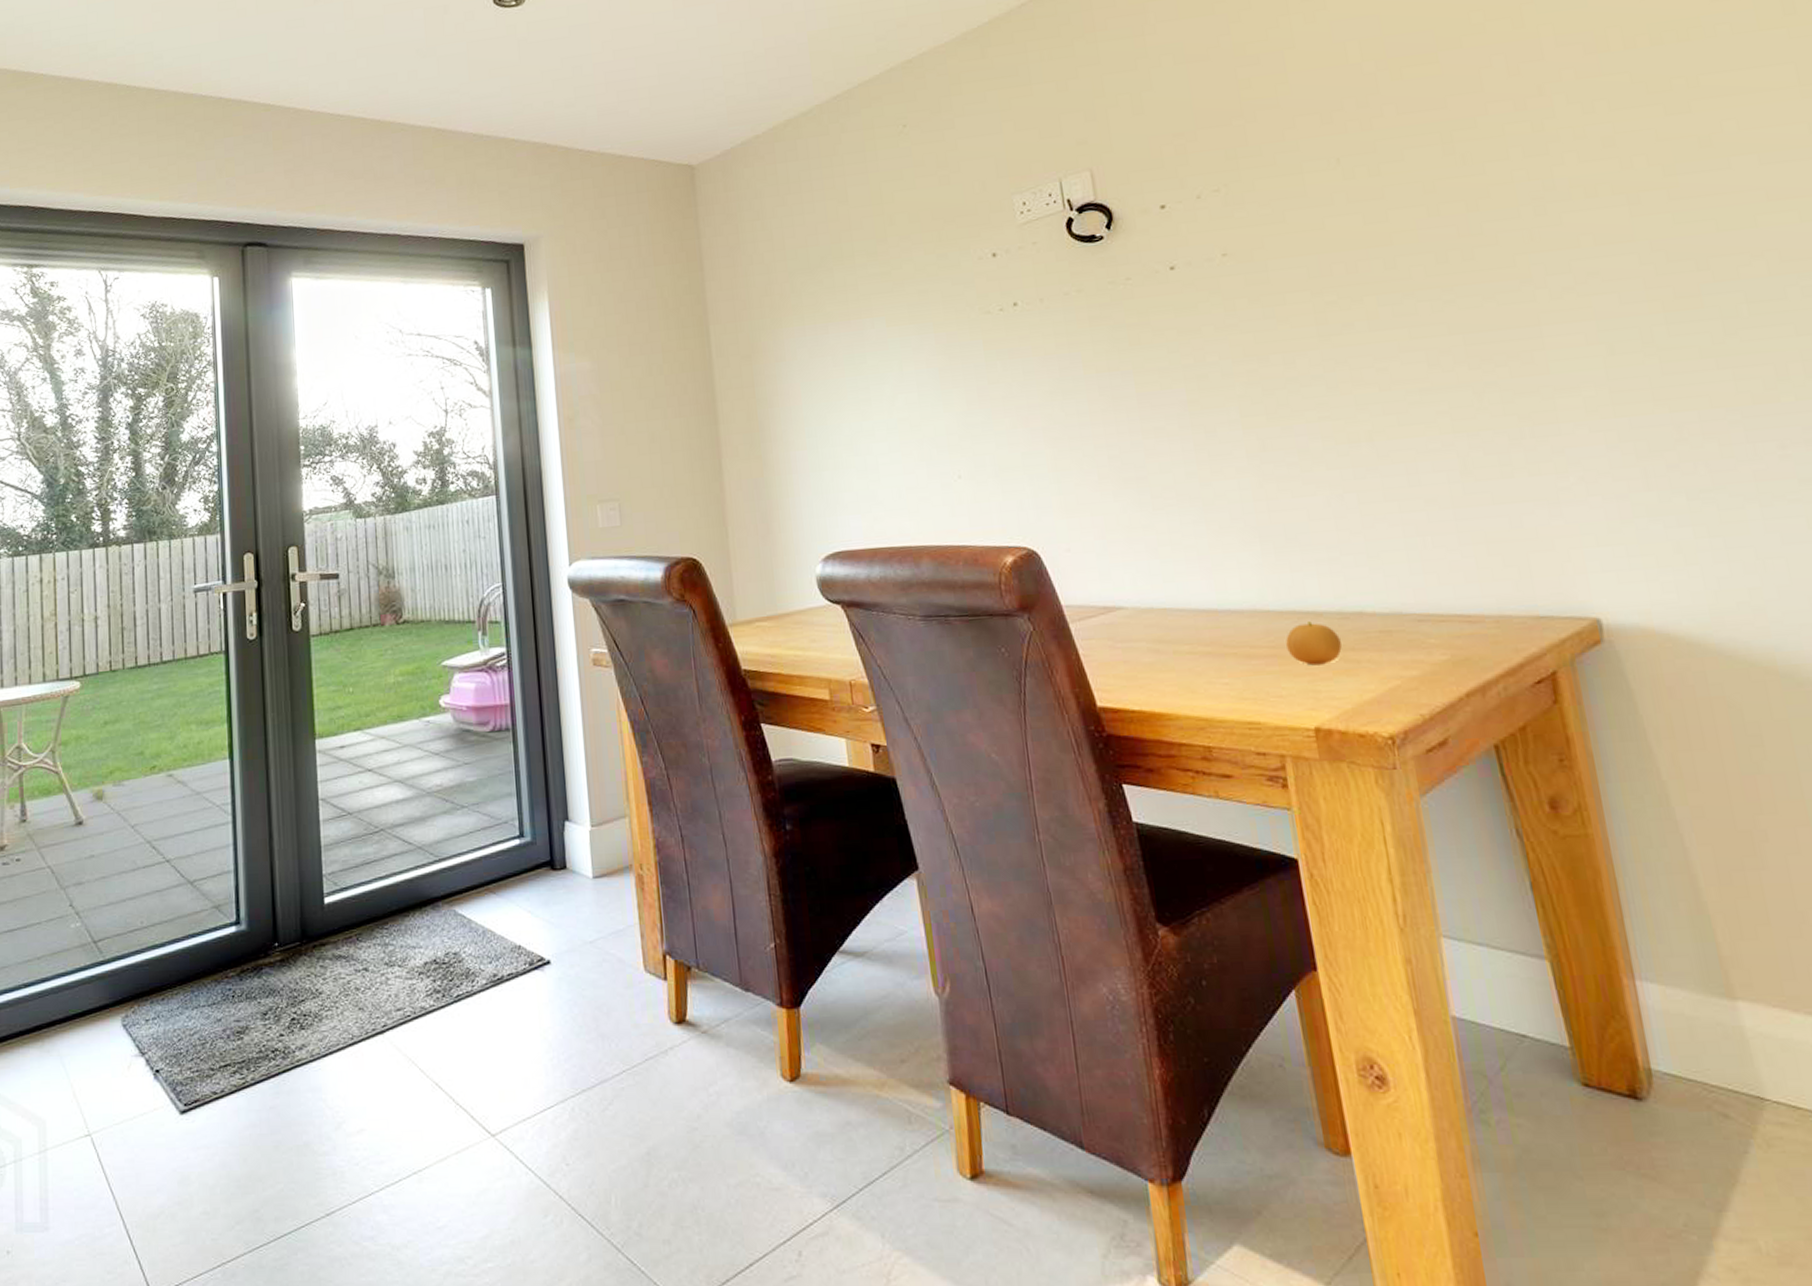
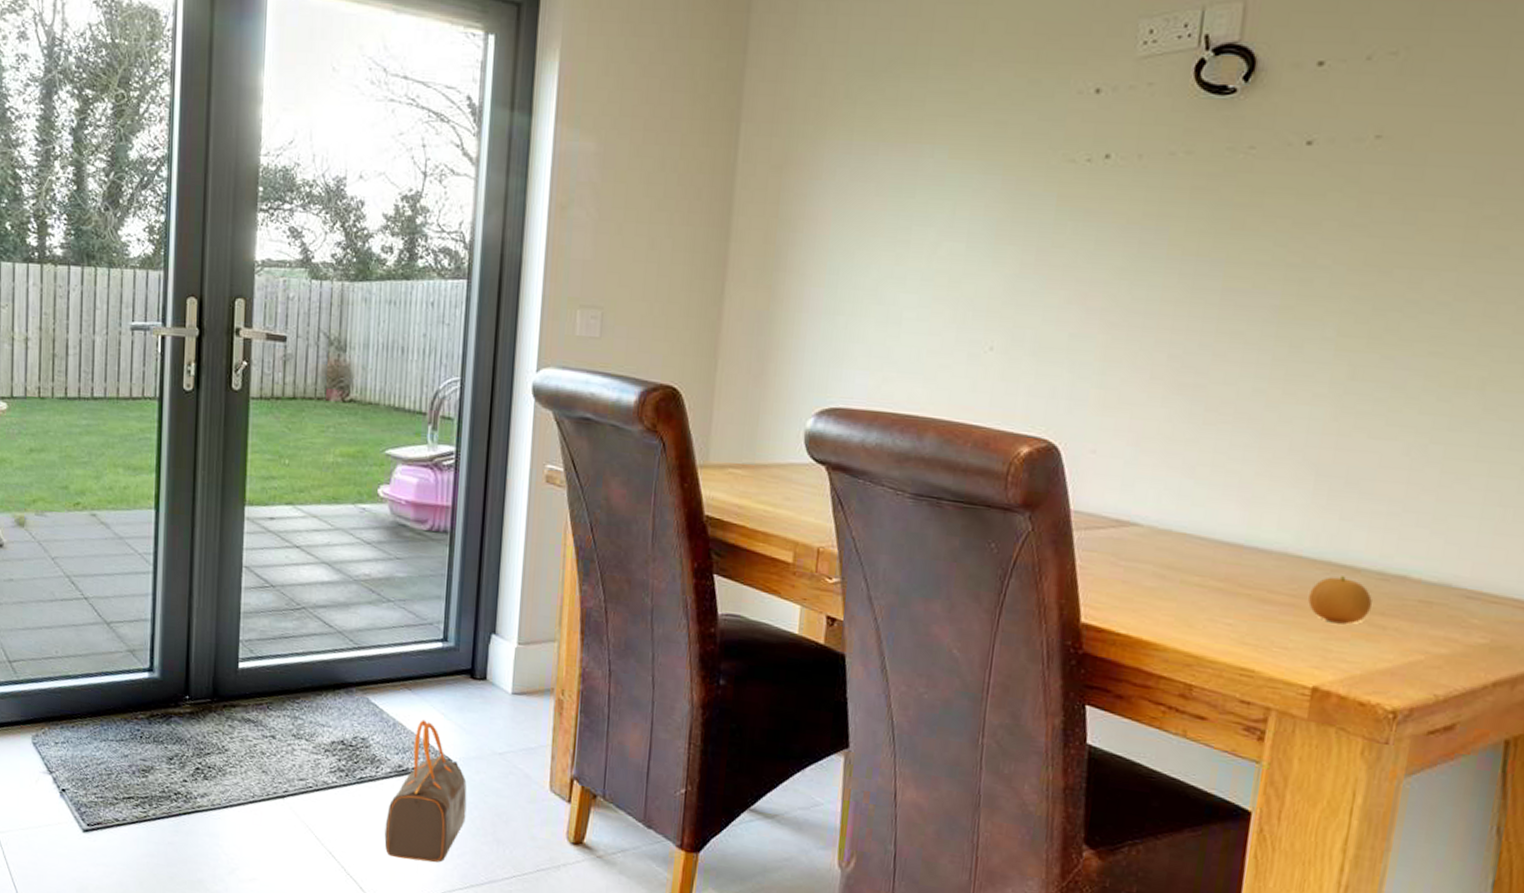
handbag: none [488,922,567,1076] -> present [384,719,467,863]

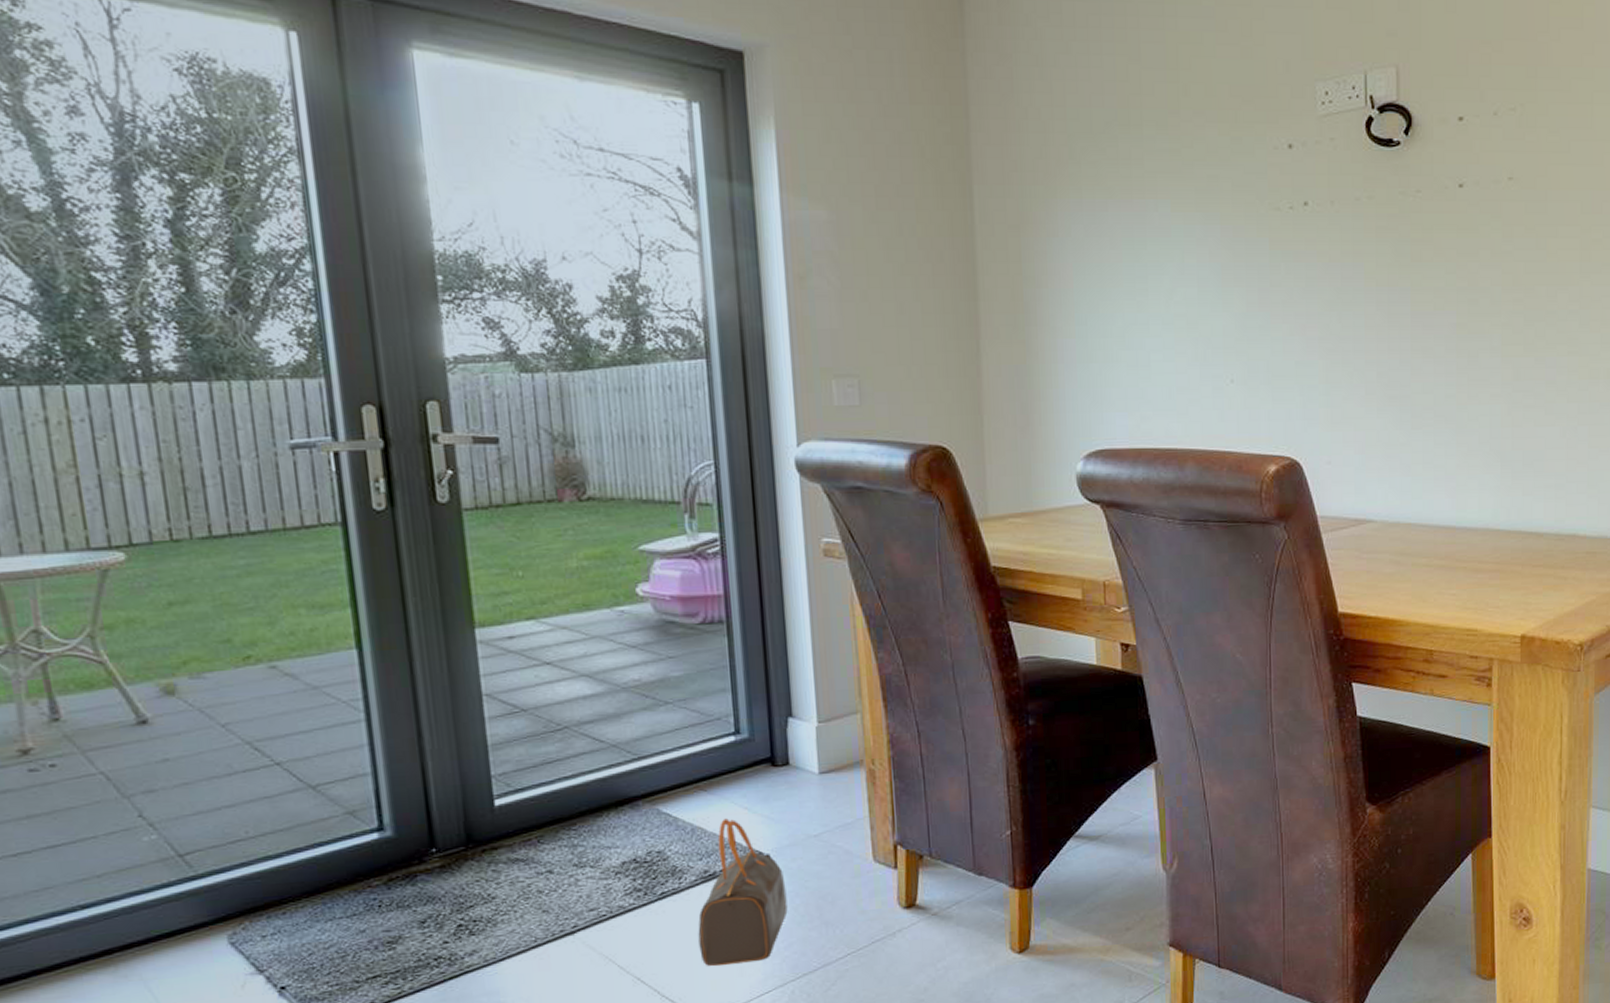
fruit: present [1308,576,1372,625] -> none [1509,541,1554,581]

